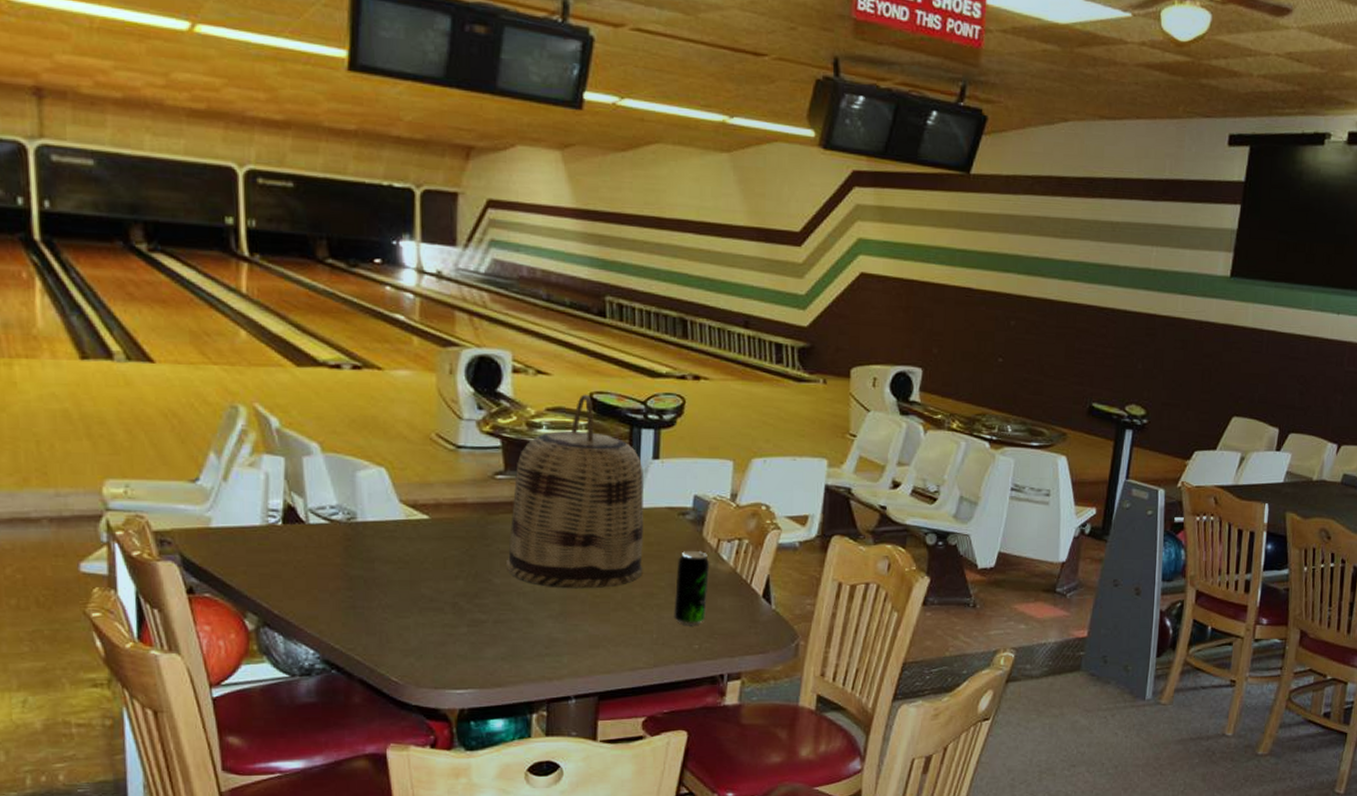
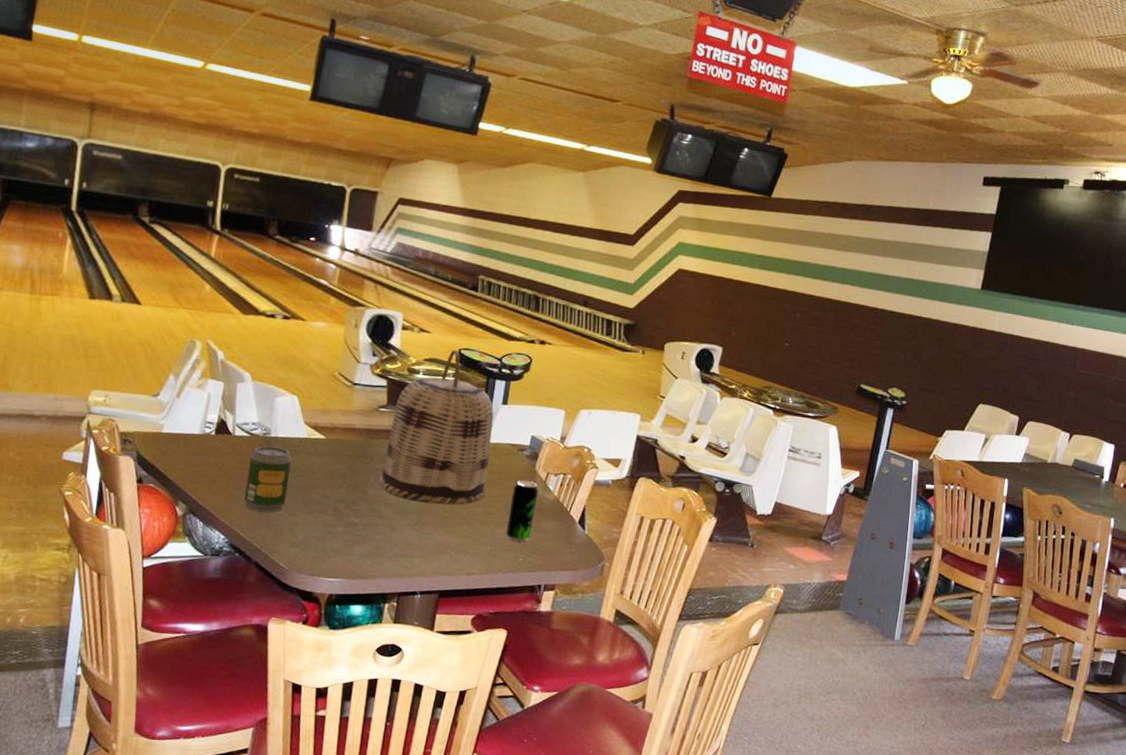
soda can: none [333,533,389,616] -> present [244,446,292,512]

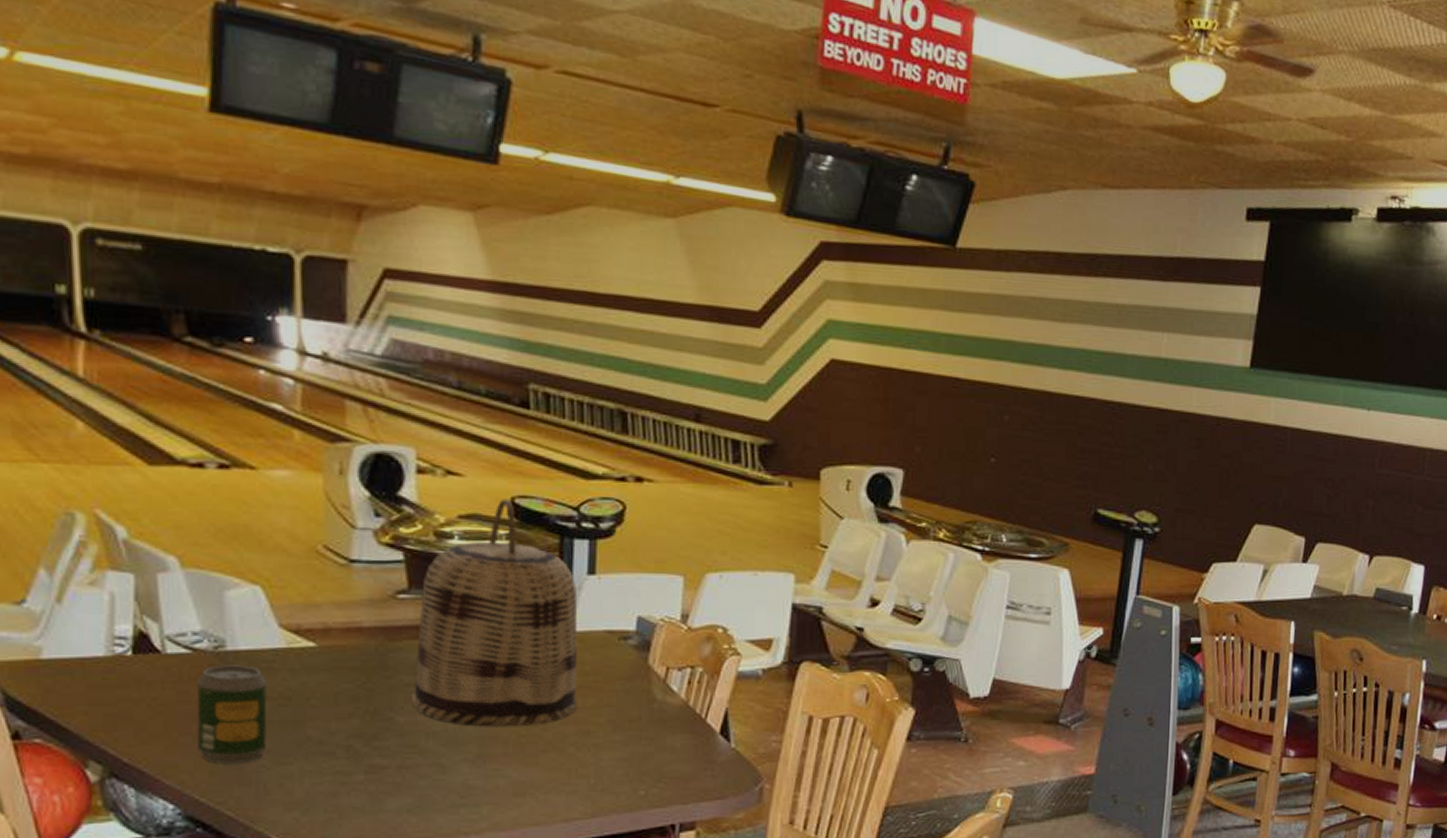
beverage can: present [506,480,539,542] -> none [615,680,657,767]

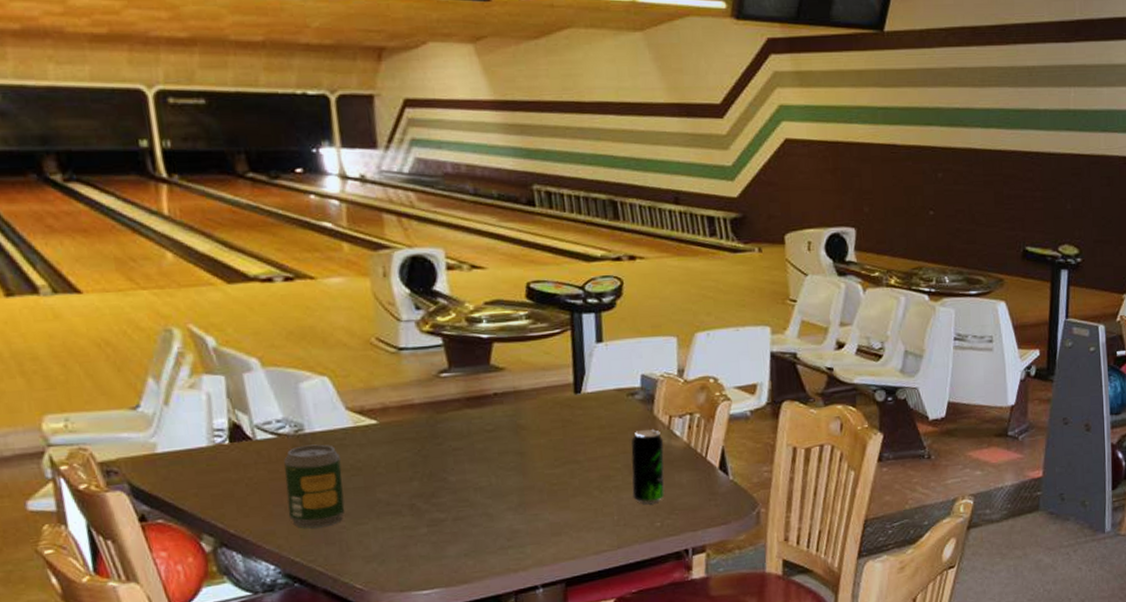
basket: present [412,498,577,727] -> none [460,284,598,480]
beverage can: none [615,680,657,767] -> present [631,429,665,504]

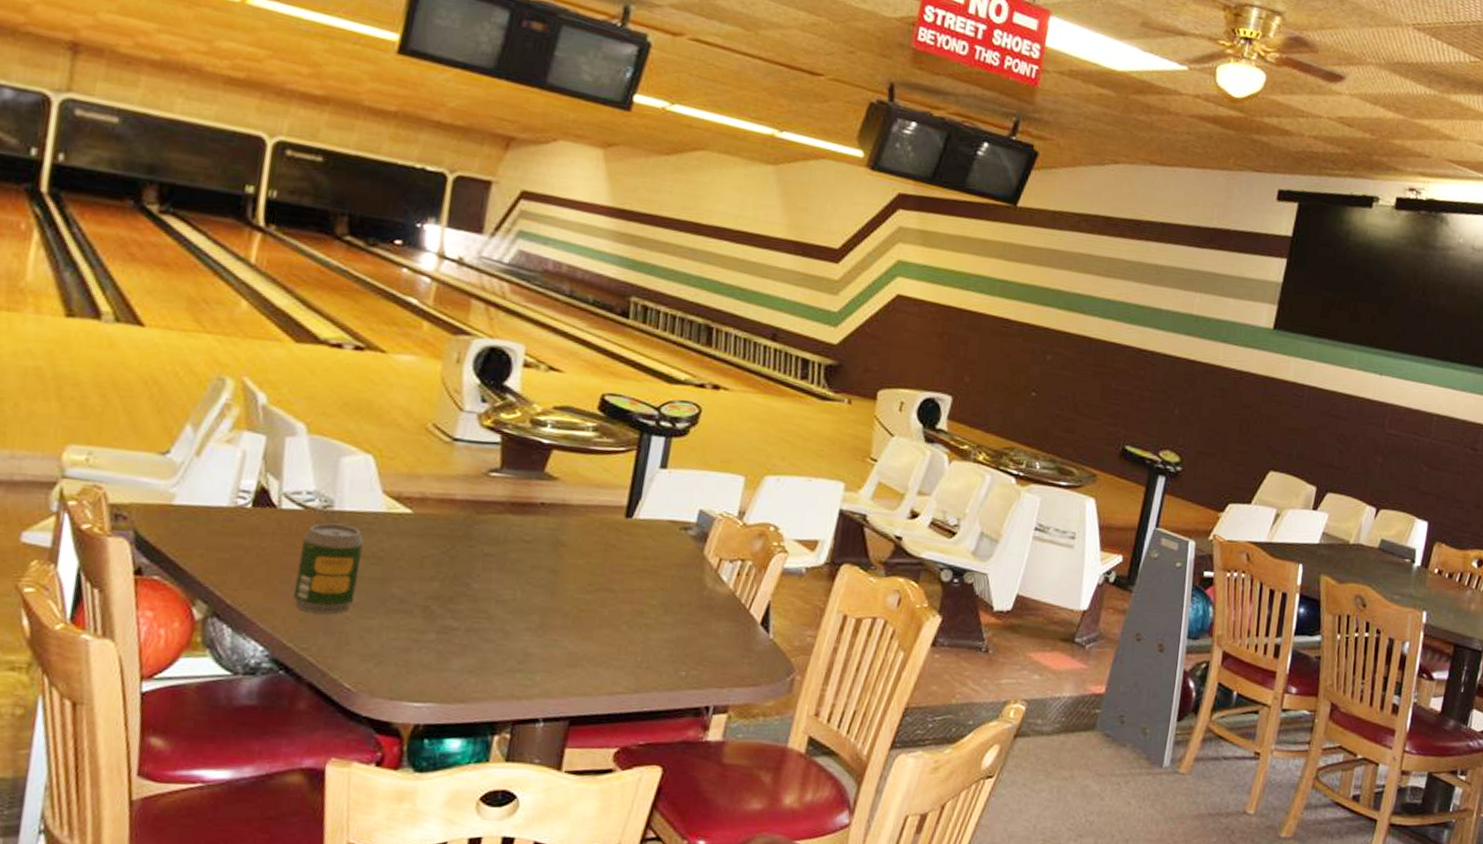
beverage can: present [631,429,665,504] -> none [662,568,708,650]

